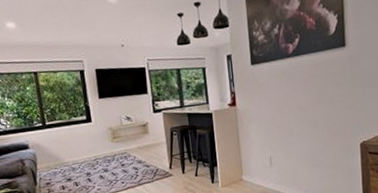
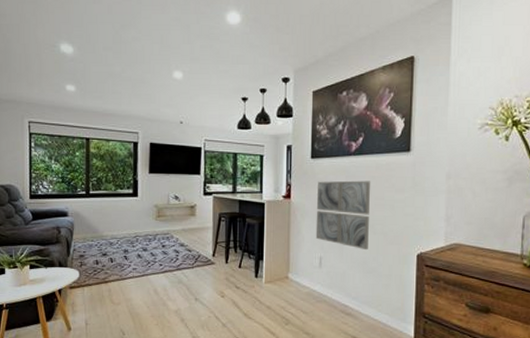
wall art: none [259,79,314,146] -> present [315,180,371,251]

